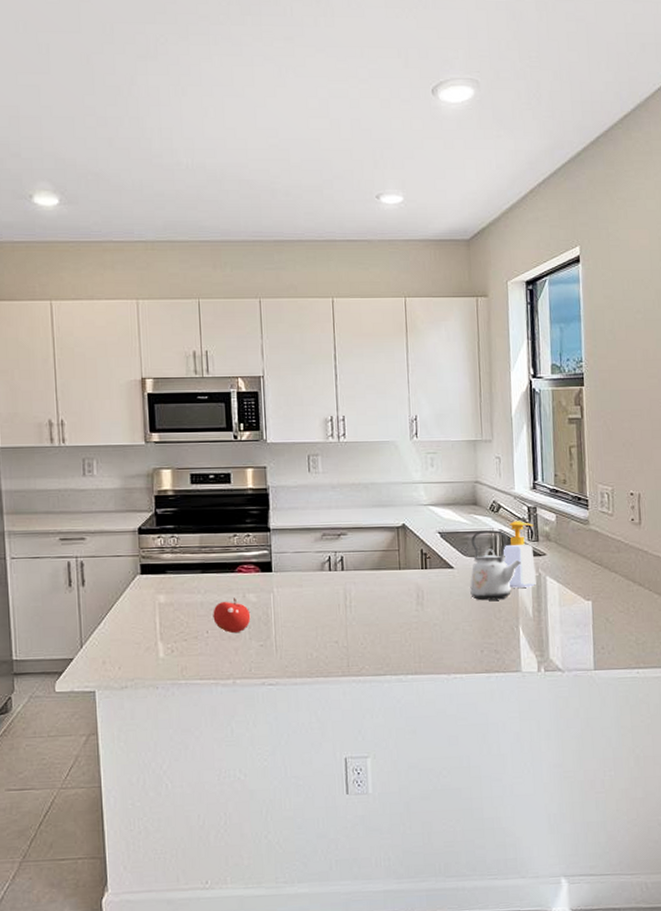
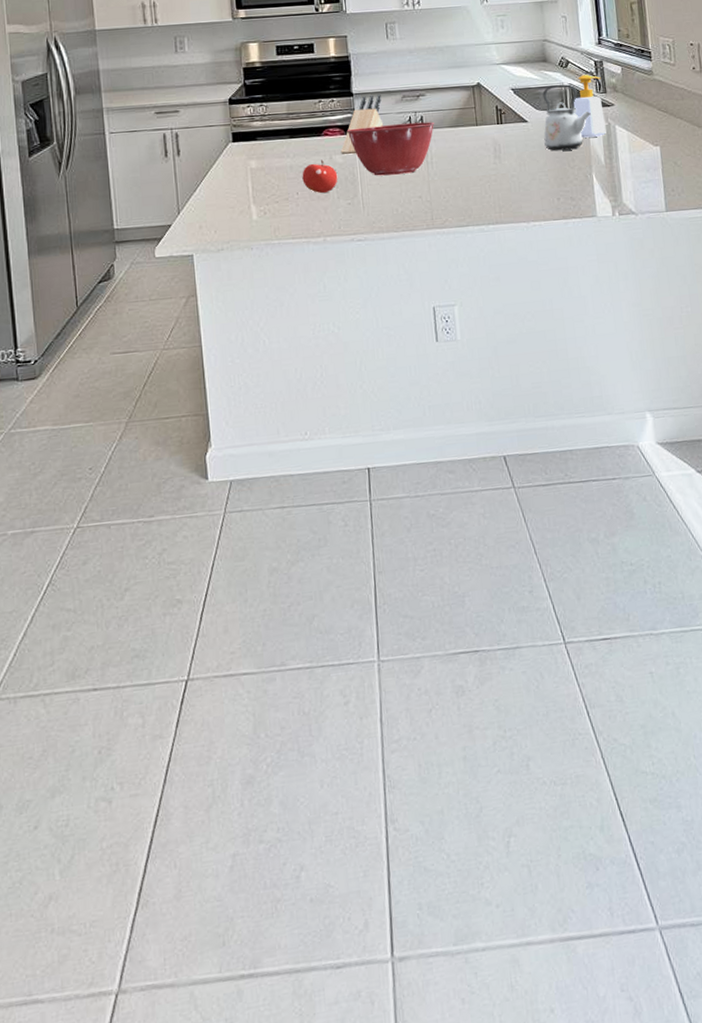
knife block: none [255,531,301,594] -> present [341,94,384,155]
mixing bowl: none [262,563,356,618] -> present [346,122,435,176]

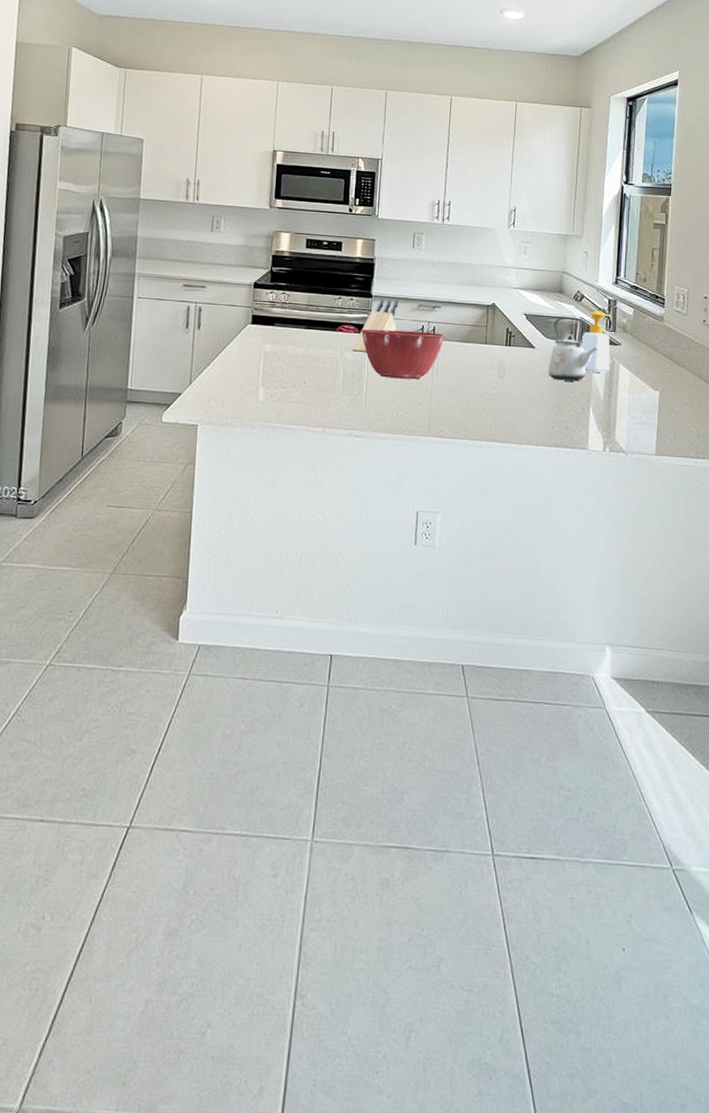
fruit: present [302,160,338,194] -> none [311,354,346,386]

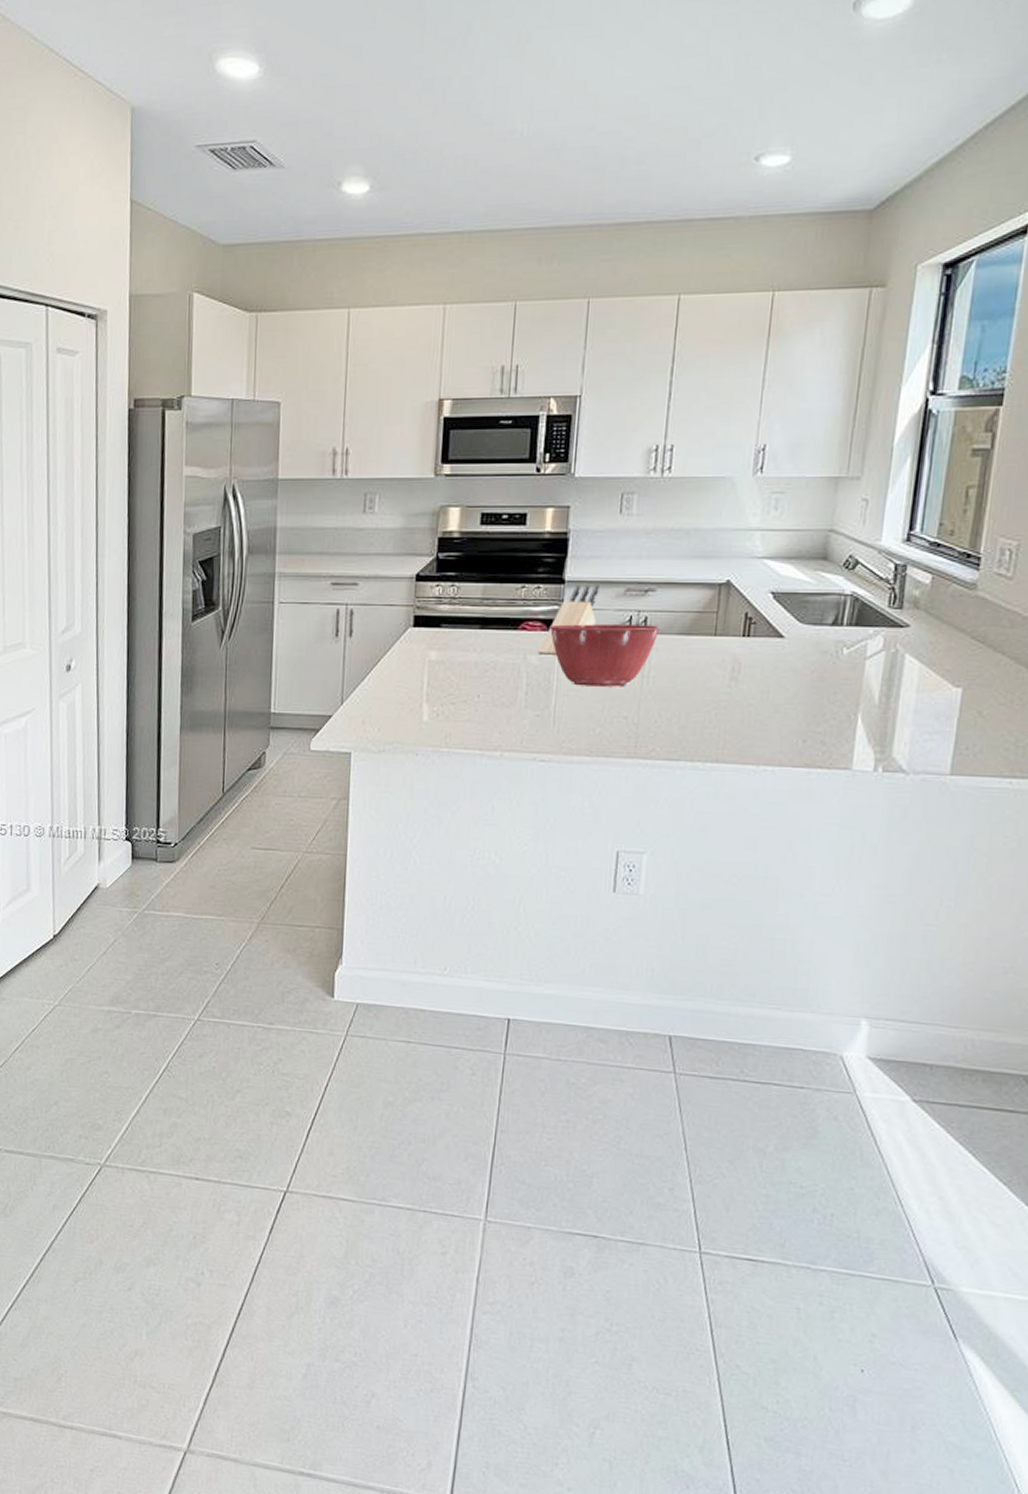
kettle: present [548,317,597,382] -> none [800,593,874,680]
soap bottle: present [581,311,613,373] -> none [850,581,900,666]

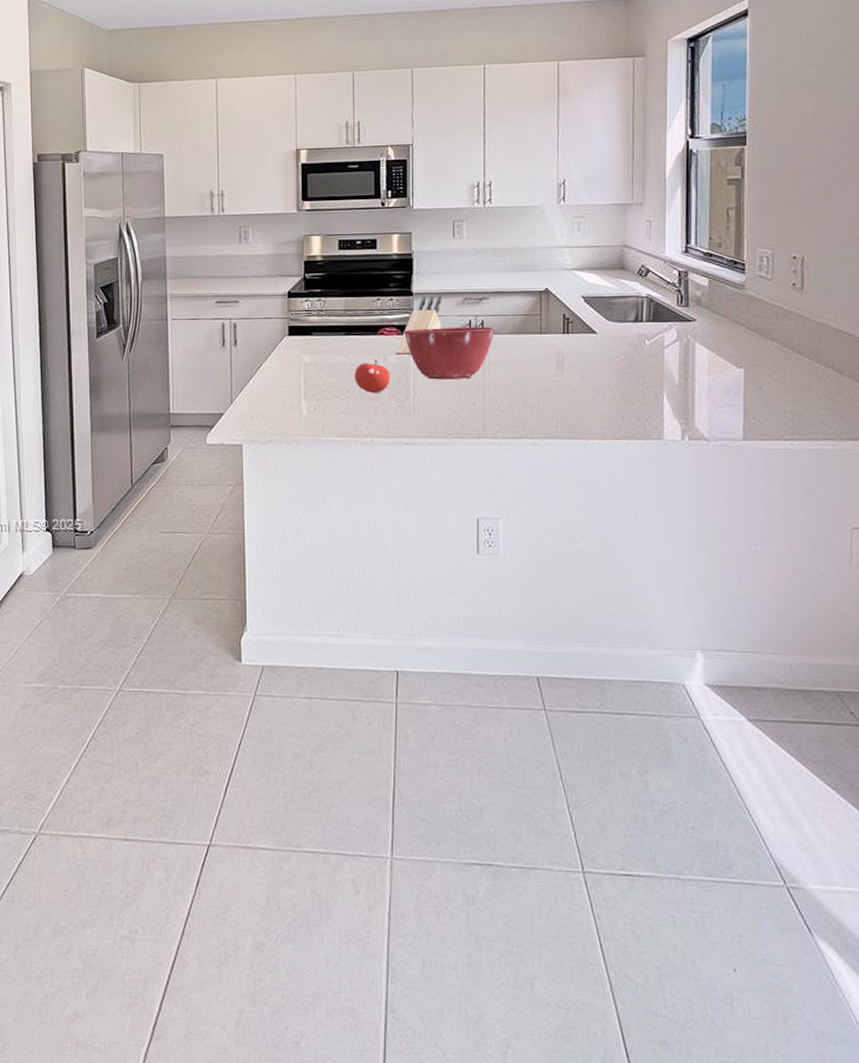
fruit: none [487,659,530,700] -> present [354,359,391,394]

